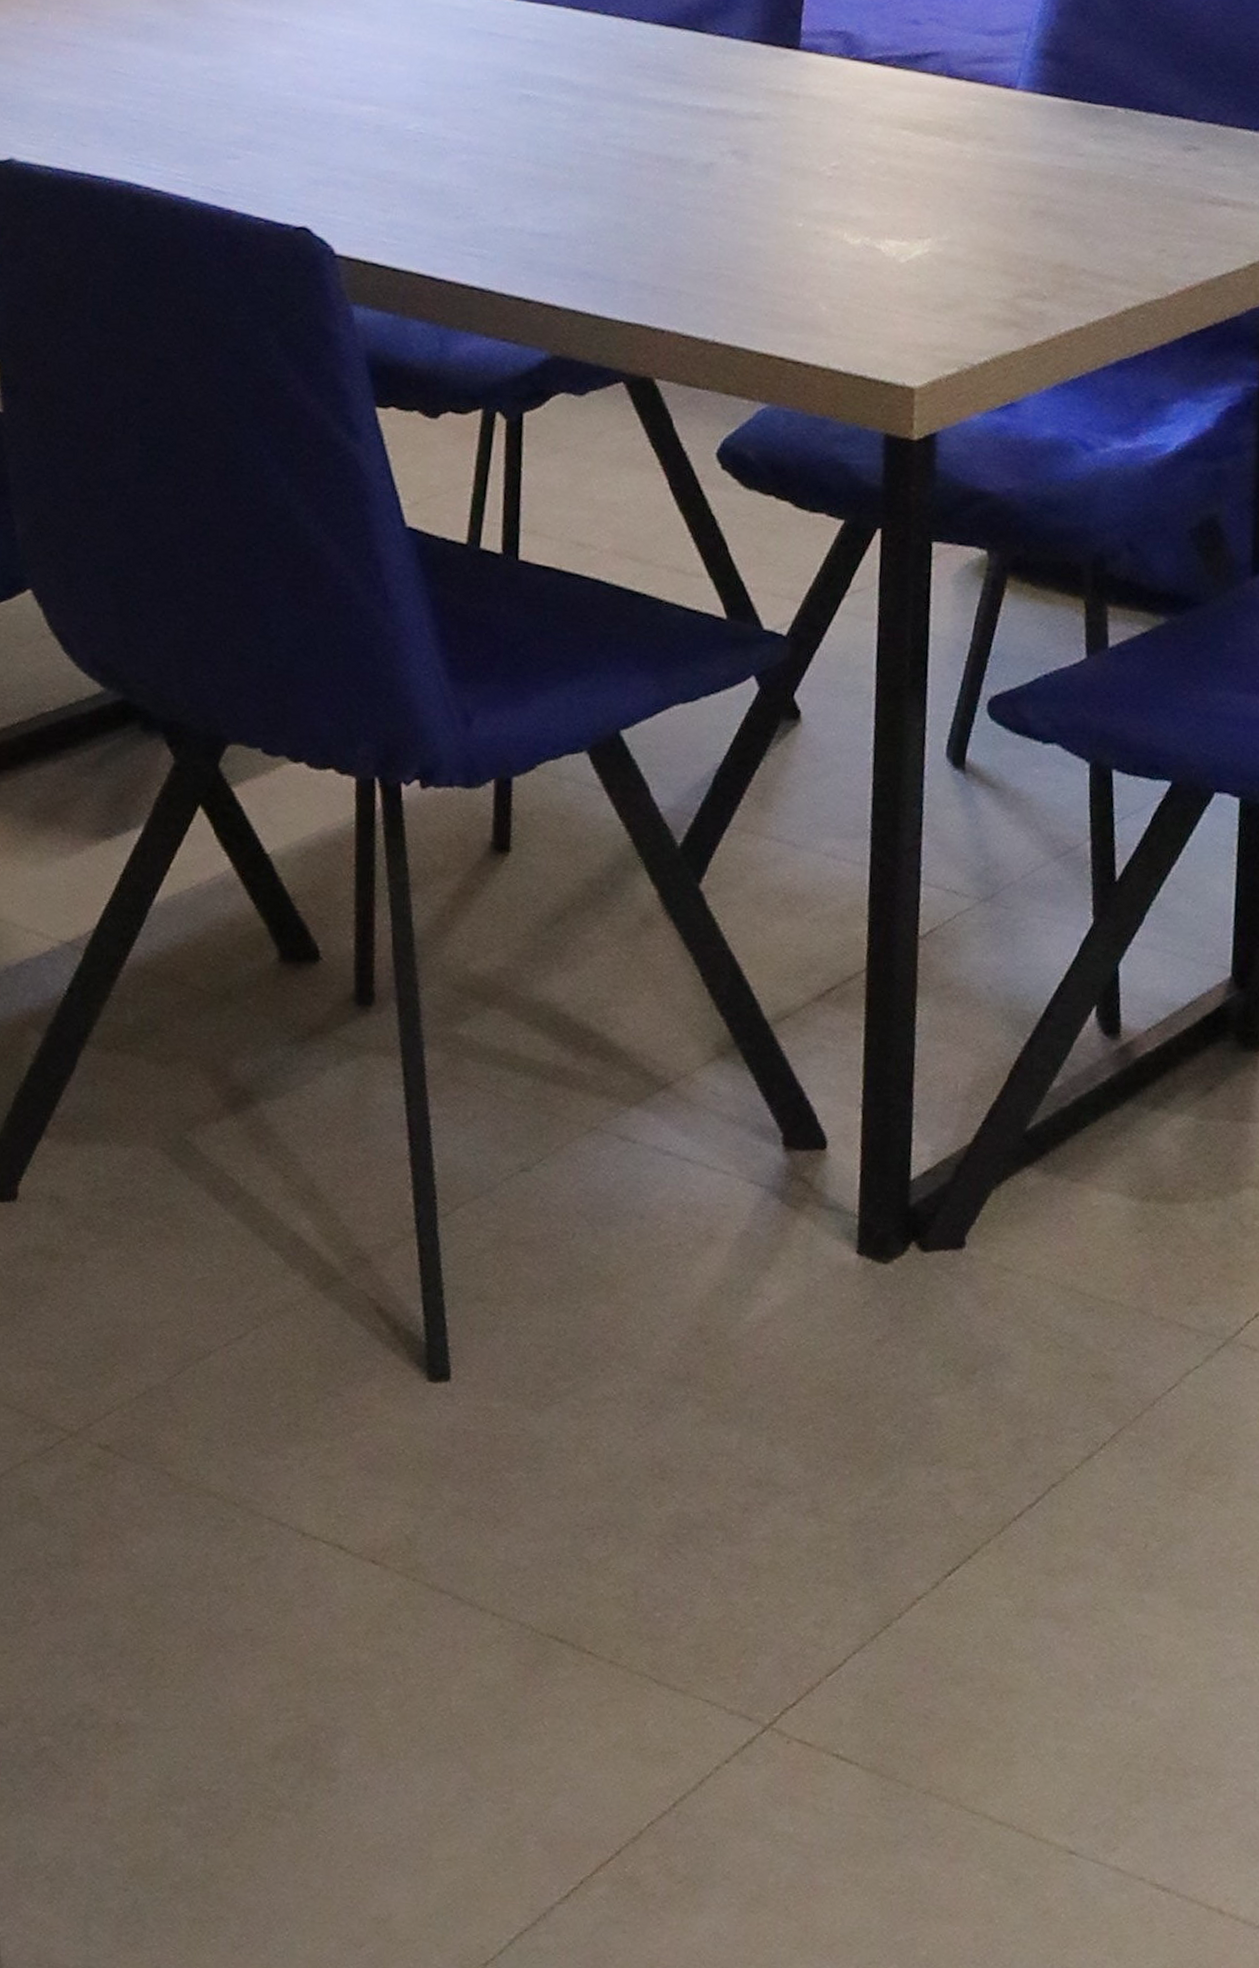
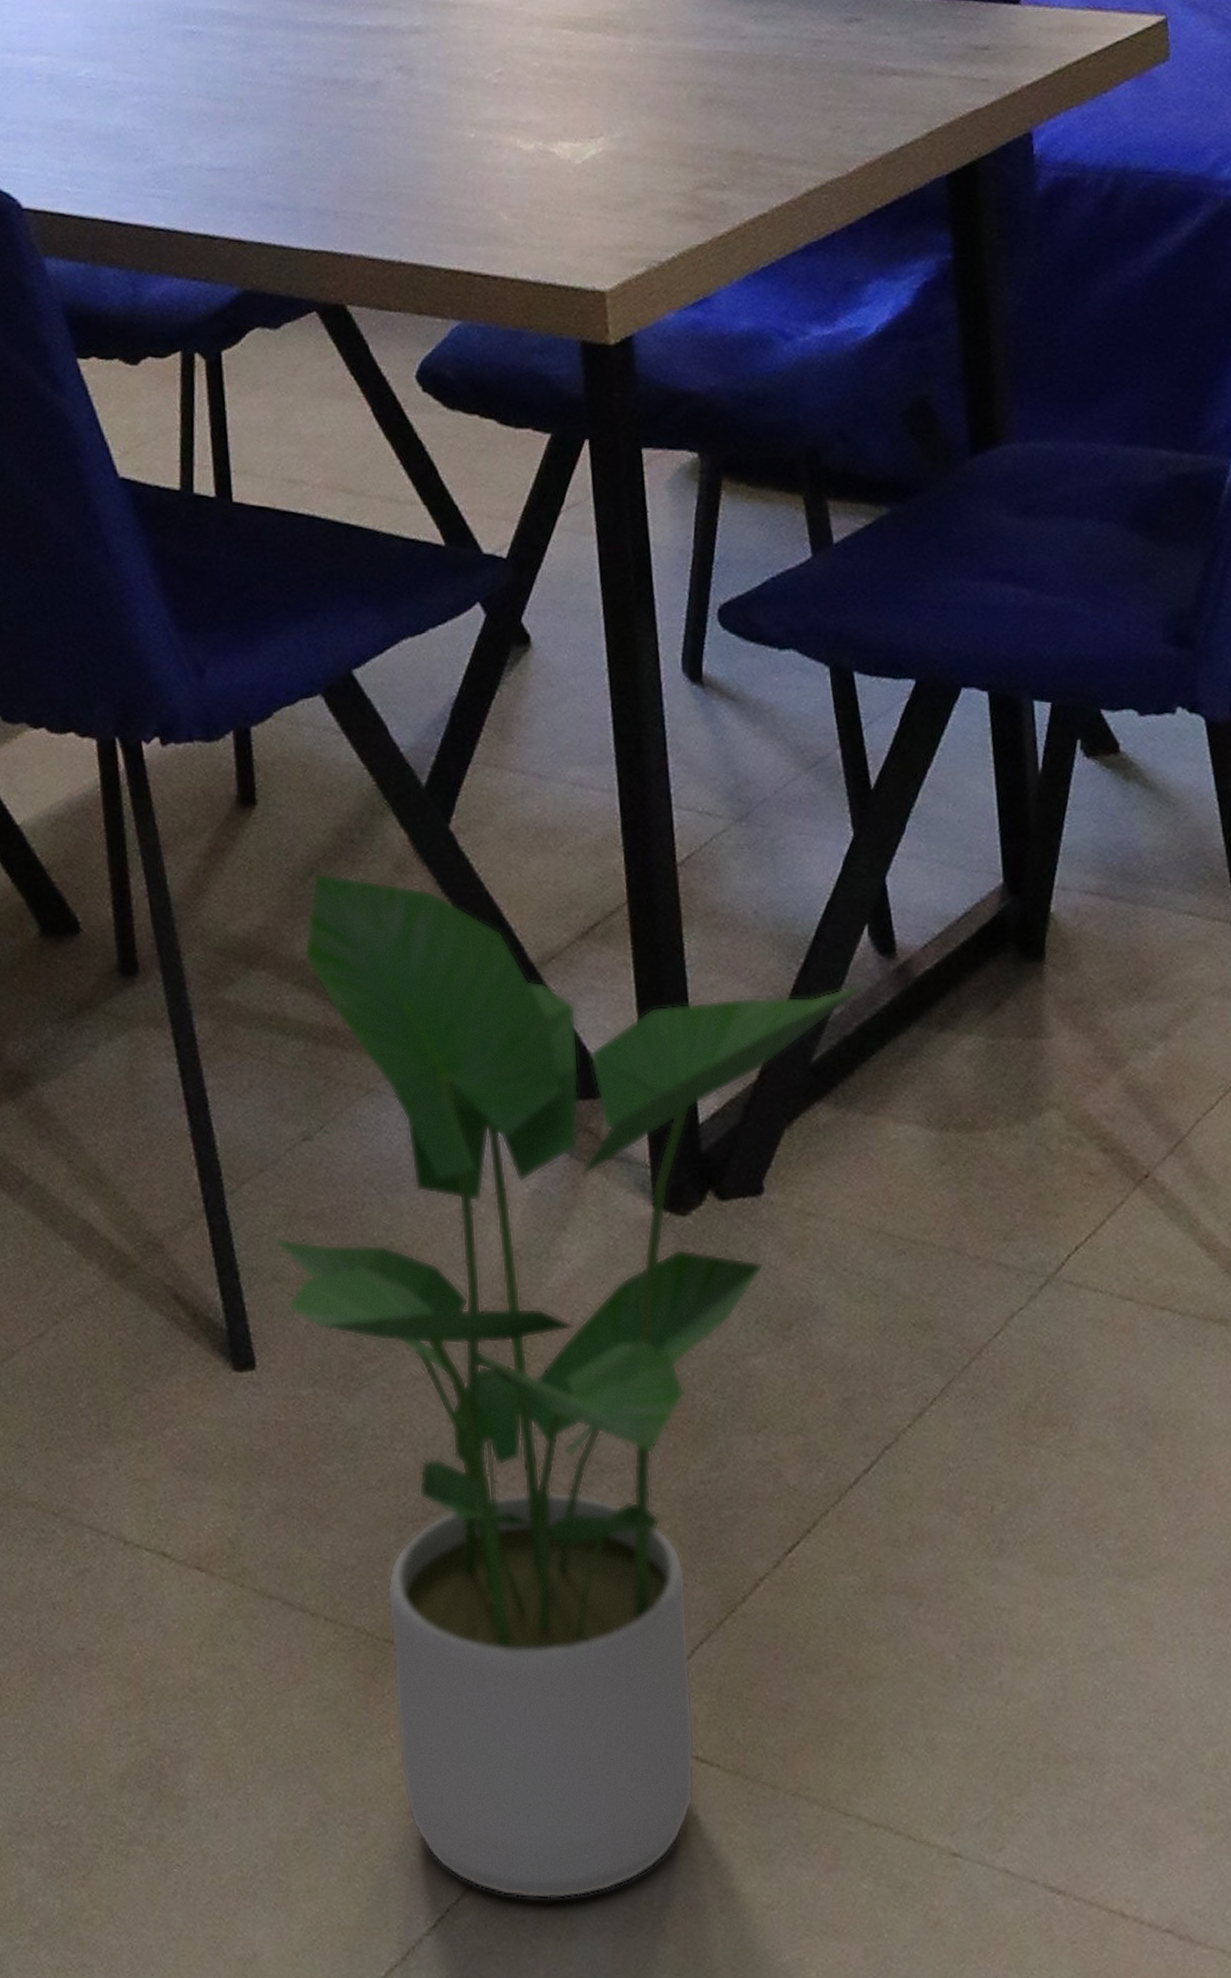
potted plant: none [482,921,1090,1877] -> present [274,873,868,1900]

